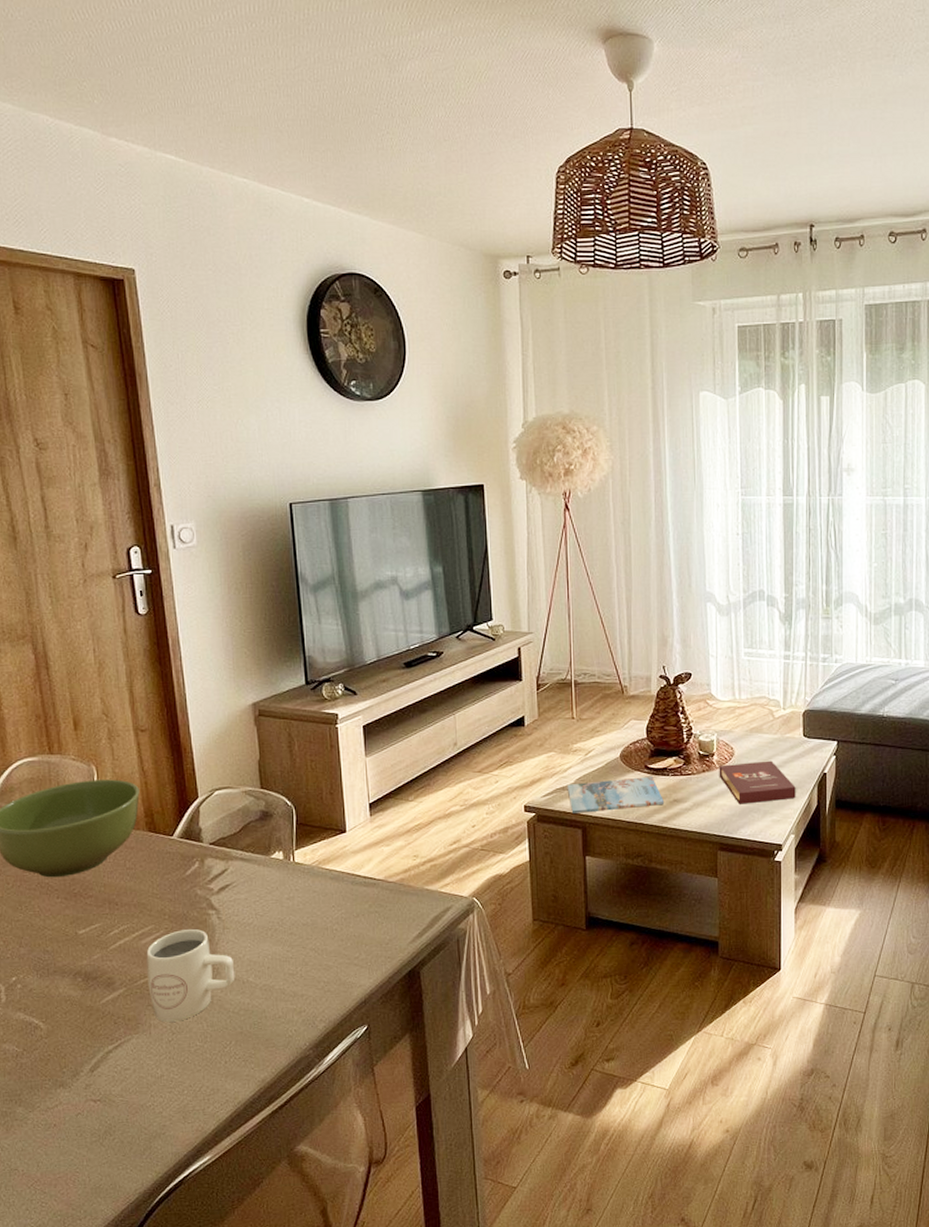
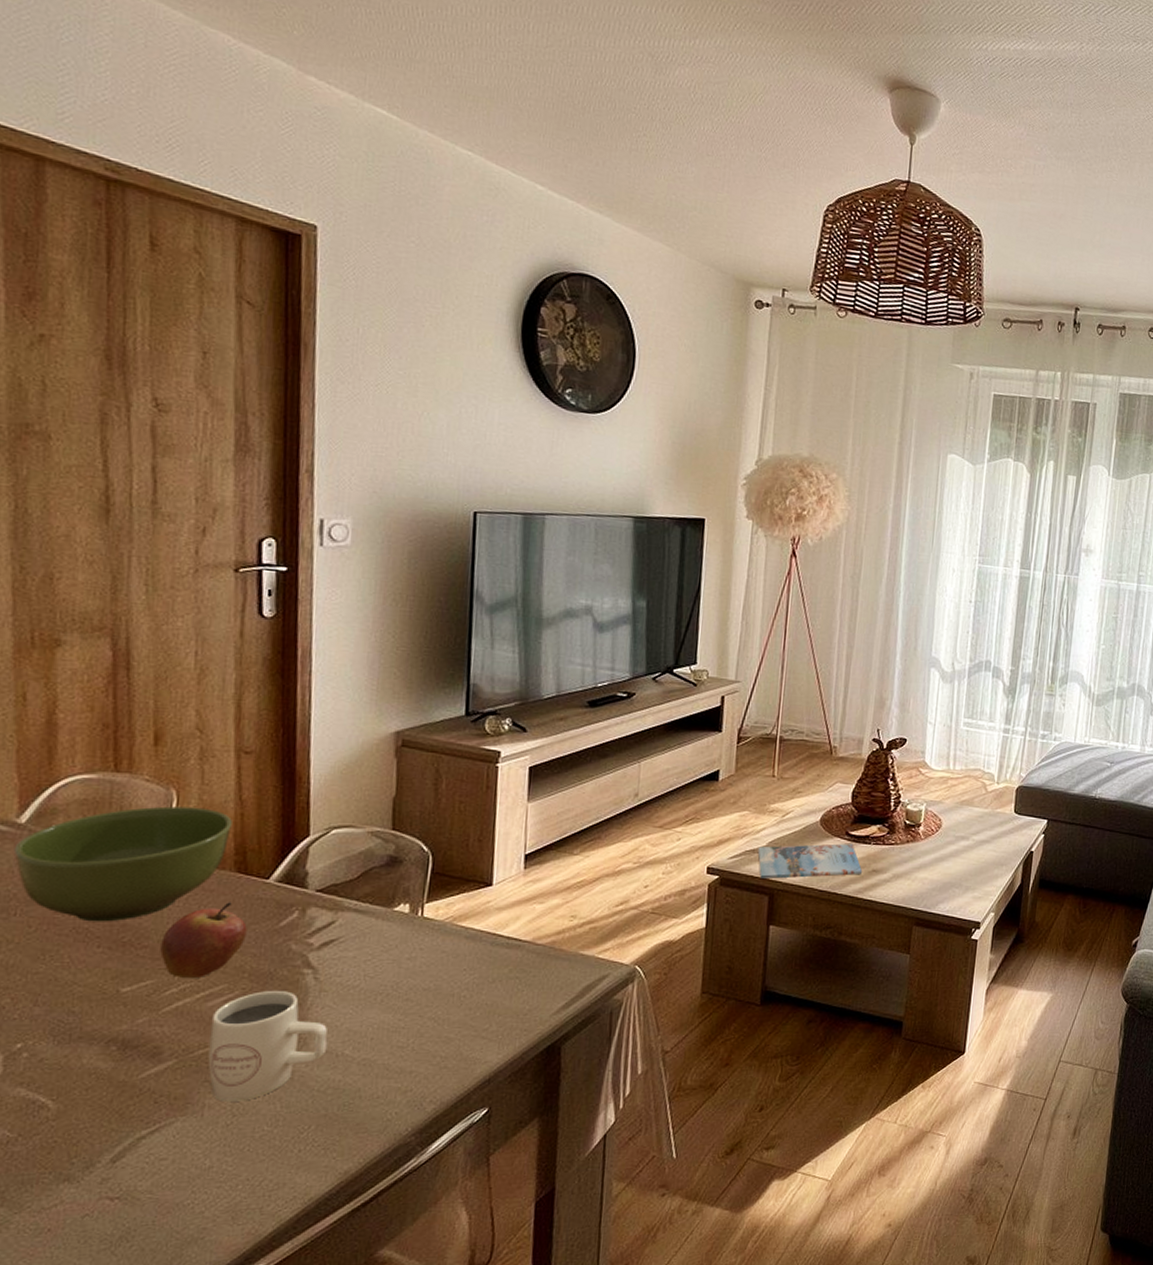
fruit: none [101,856,163,921] -> present [160,902,247,978]
book: present [719,760,796,804] -> none [923,835,1001,879]

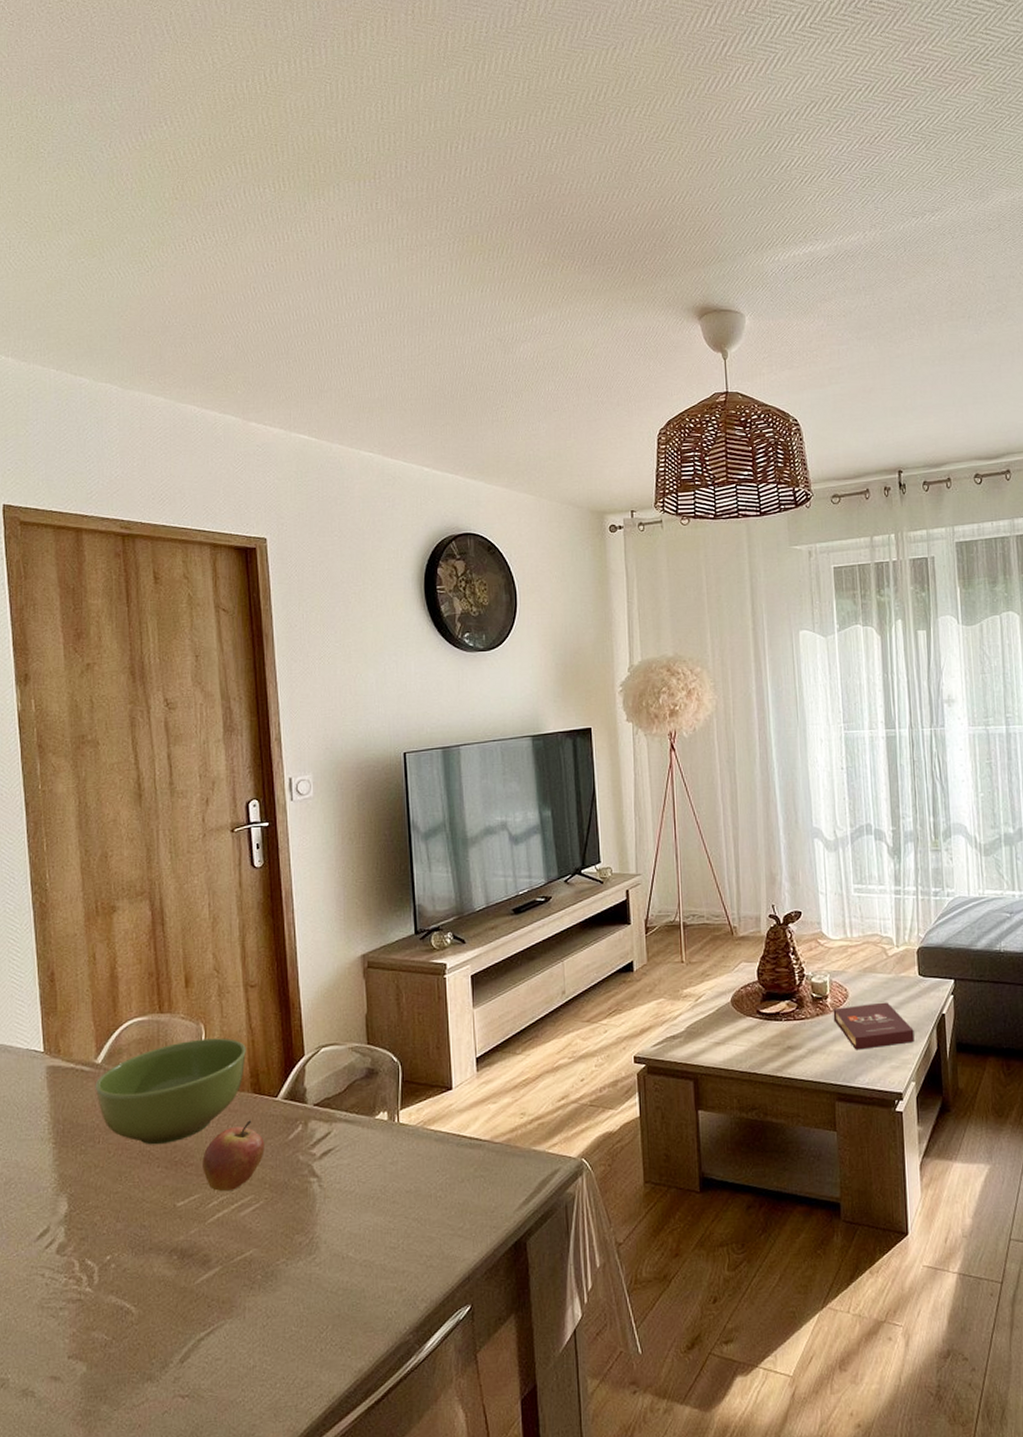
mug: present [207,990,328,1102] -> none [244,1198,335,1304]
magazine: present [757,843,863,879] -> none [677,1022,779,1064]
book: none [923,835,1001,879] -> present [833,1002,915,1050]

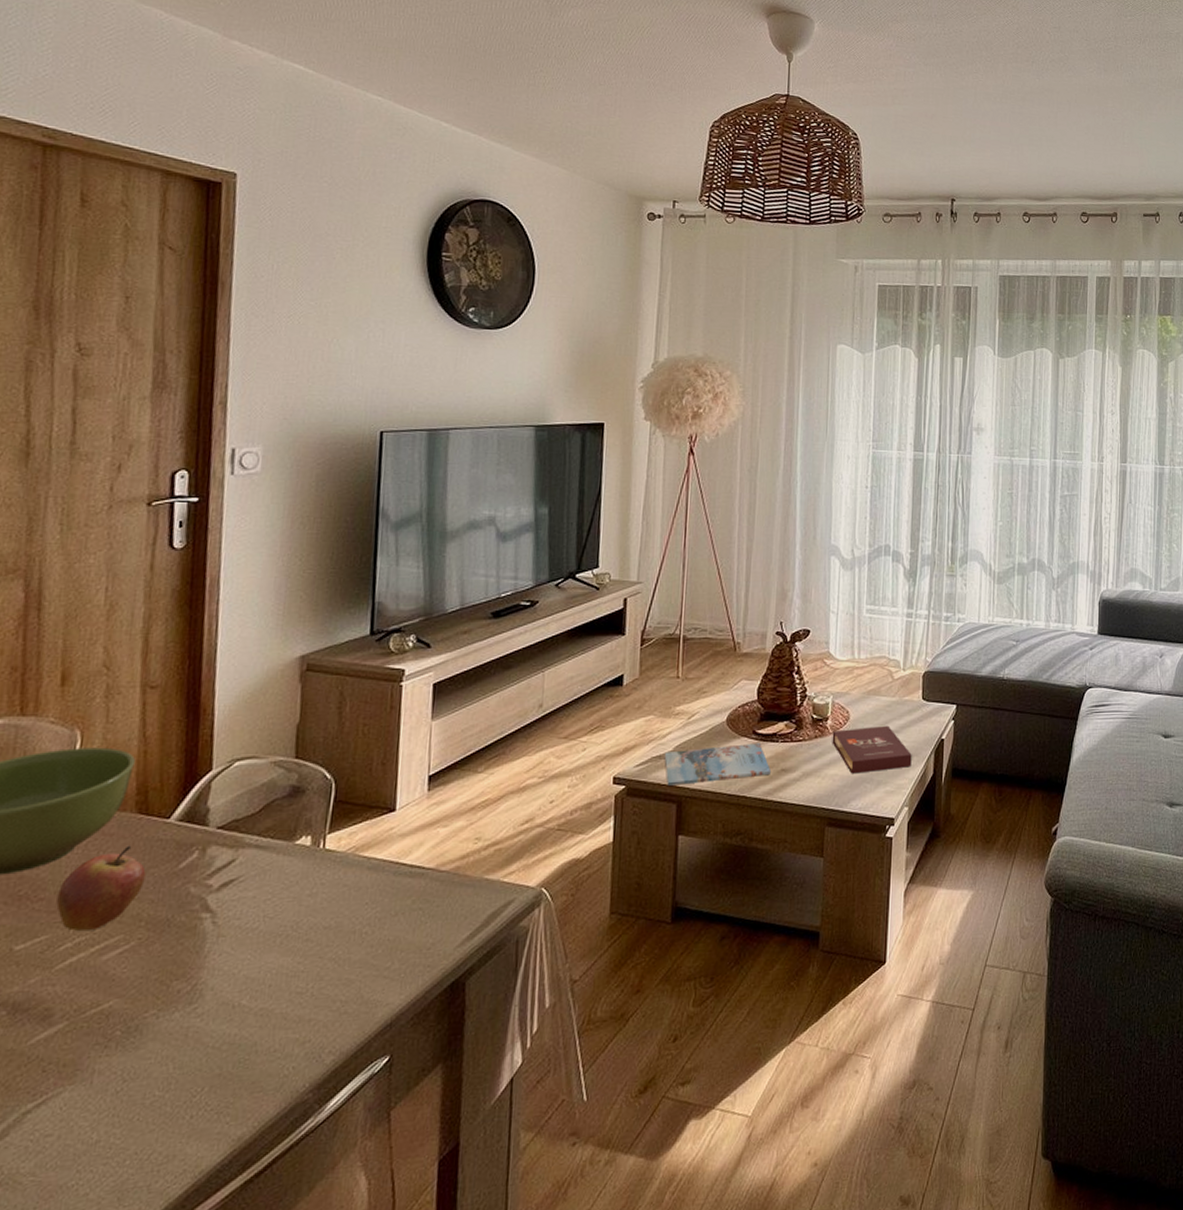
magazine: none [677,1022,779,1064] -> present [664,743,772,786]

